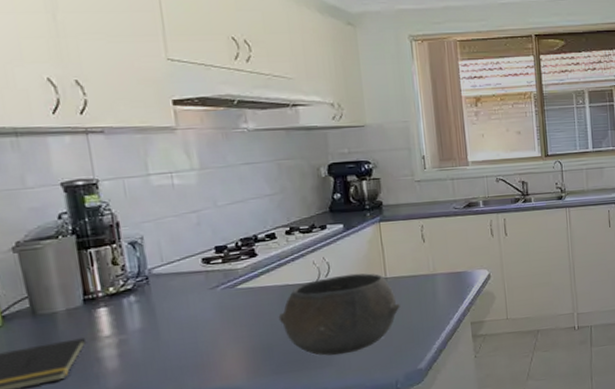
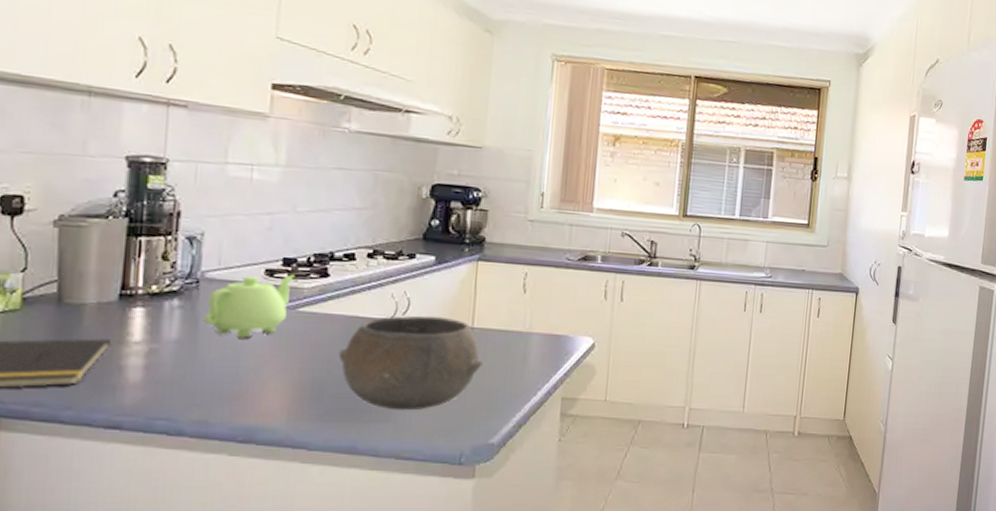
teapot: none [159,259,228,319] -> present [203,274,295,338]

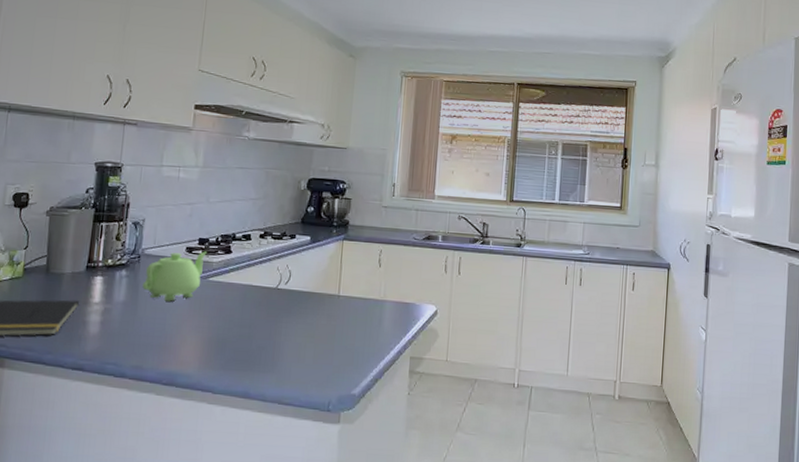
bowl: present [338,315,483,411] -> none [237,285,347,364]

